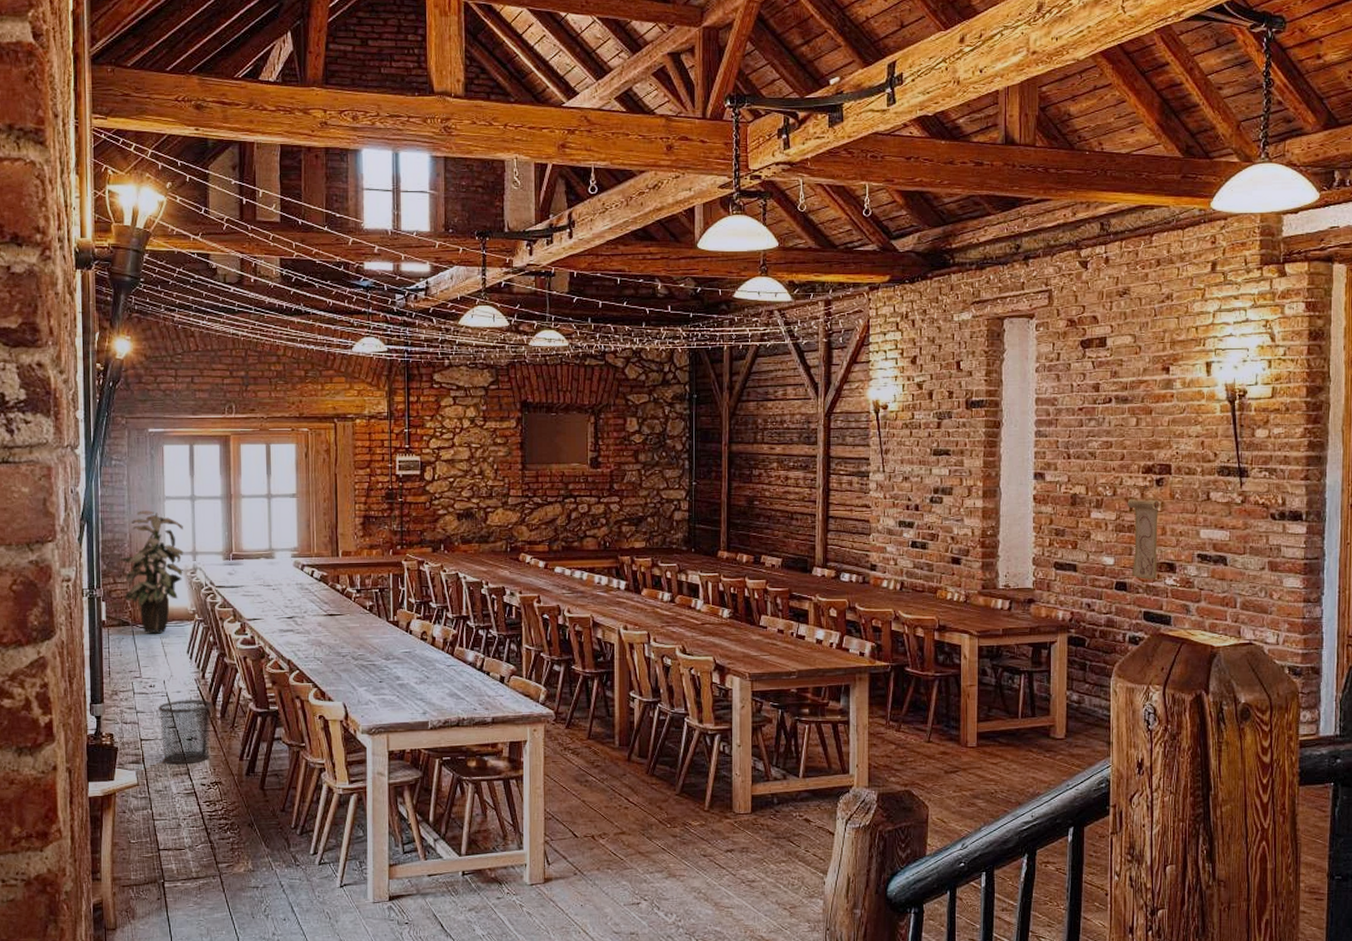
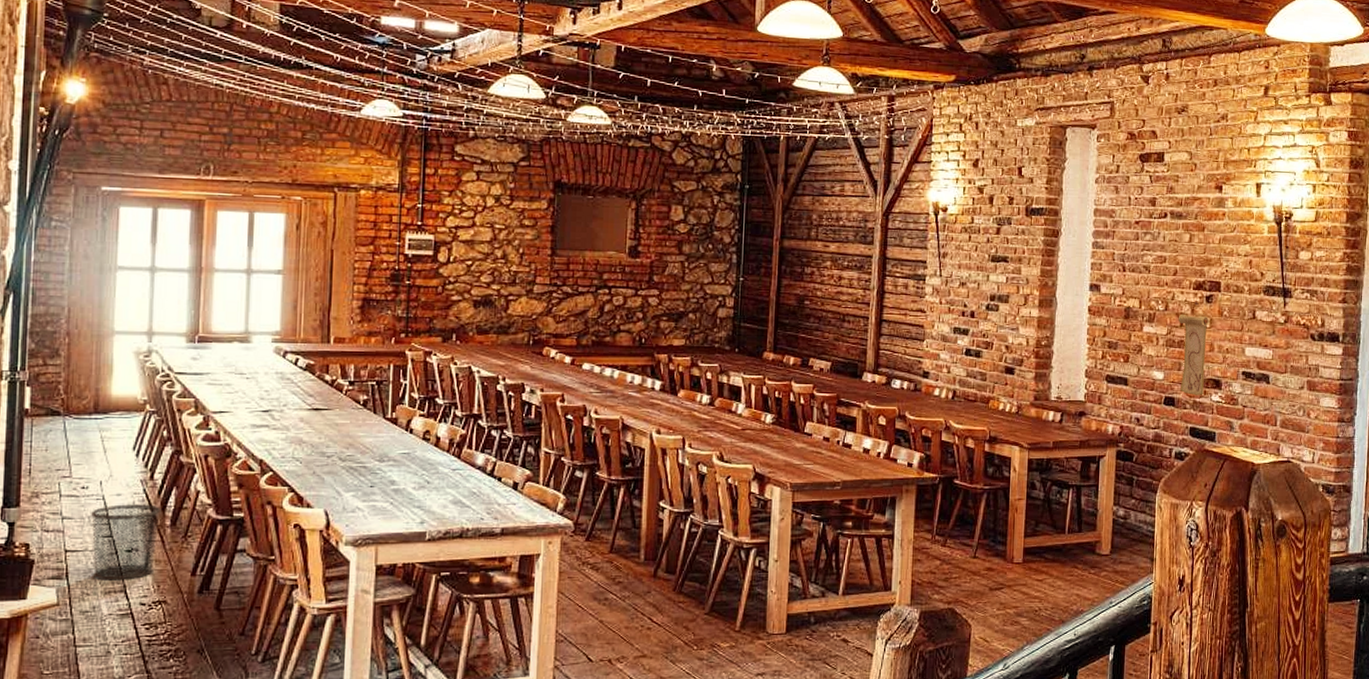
indoor plant: present [119,510,184,633] -> none [52,281,138,425]

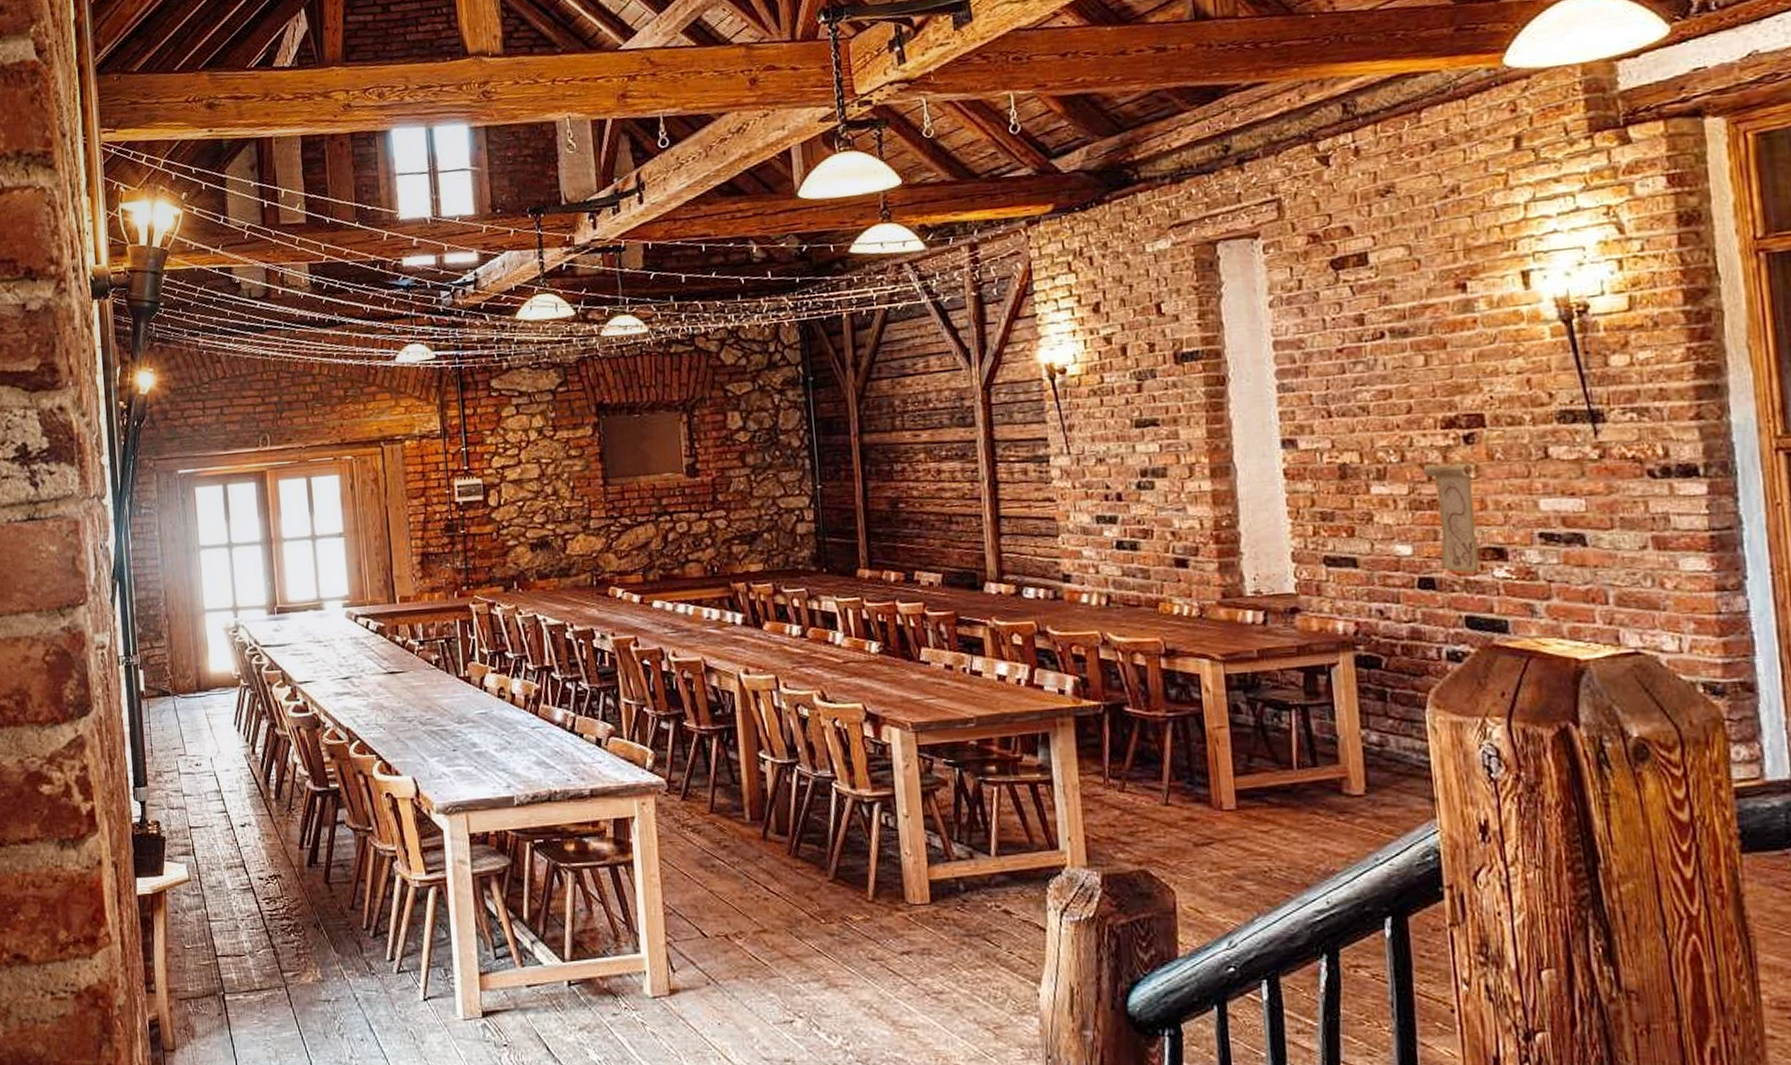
waste bin: present [90,504,162,581] -> none [205,778,266,856]

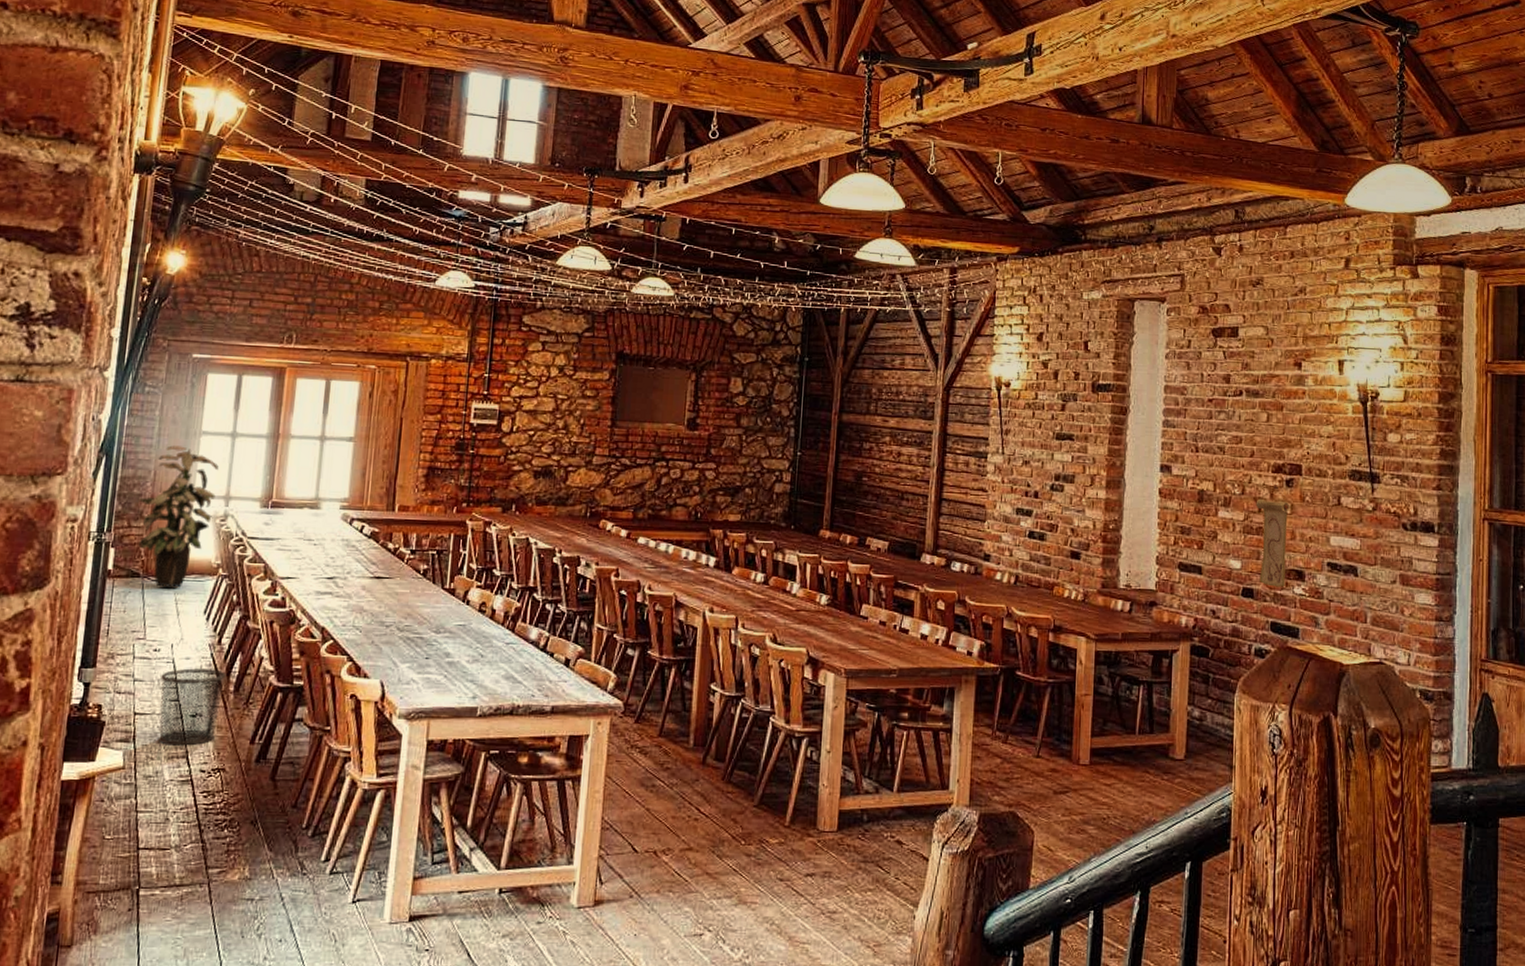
indoor plant: none [154,563,226,703] -> present [138,445,219,588]
waste bin: none [205,778,266,856] -> present [157,668,227,746]

